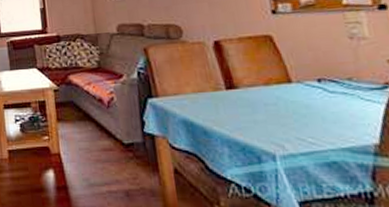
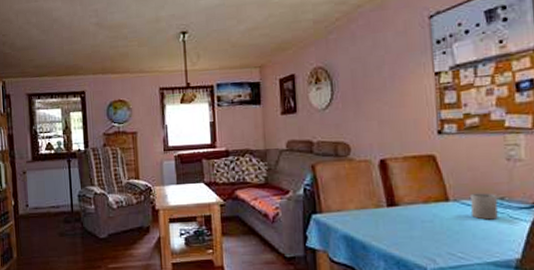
mug: none [314,73,348,102] -> present [471,193,498,220]

